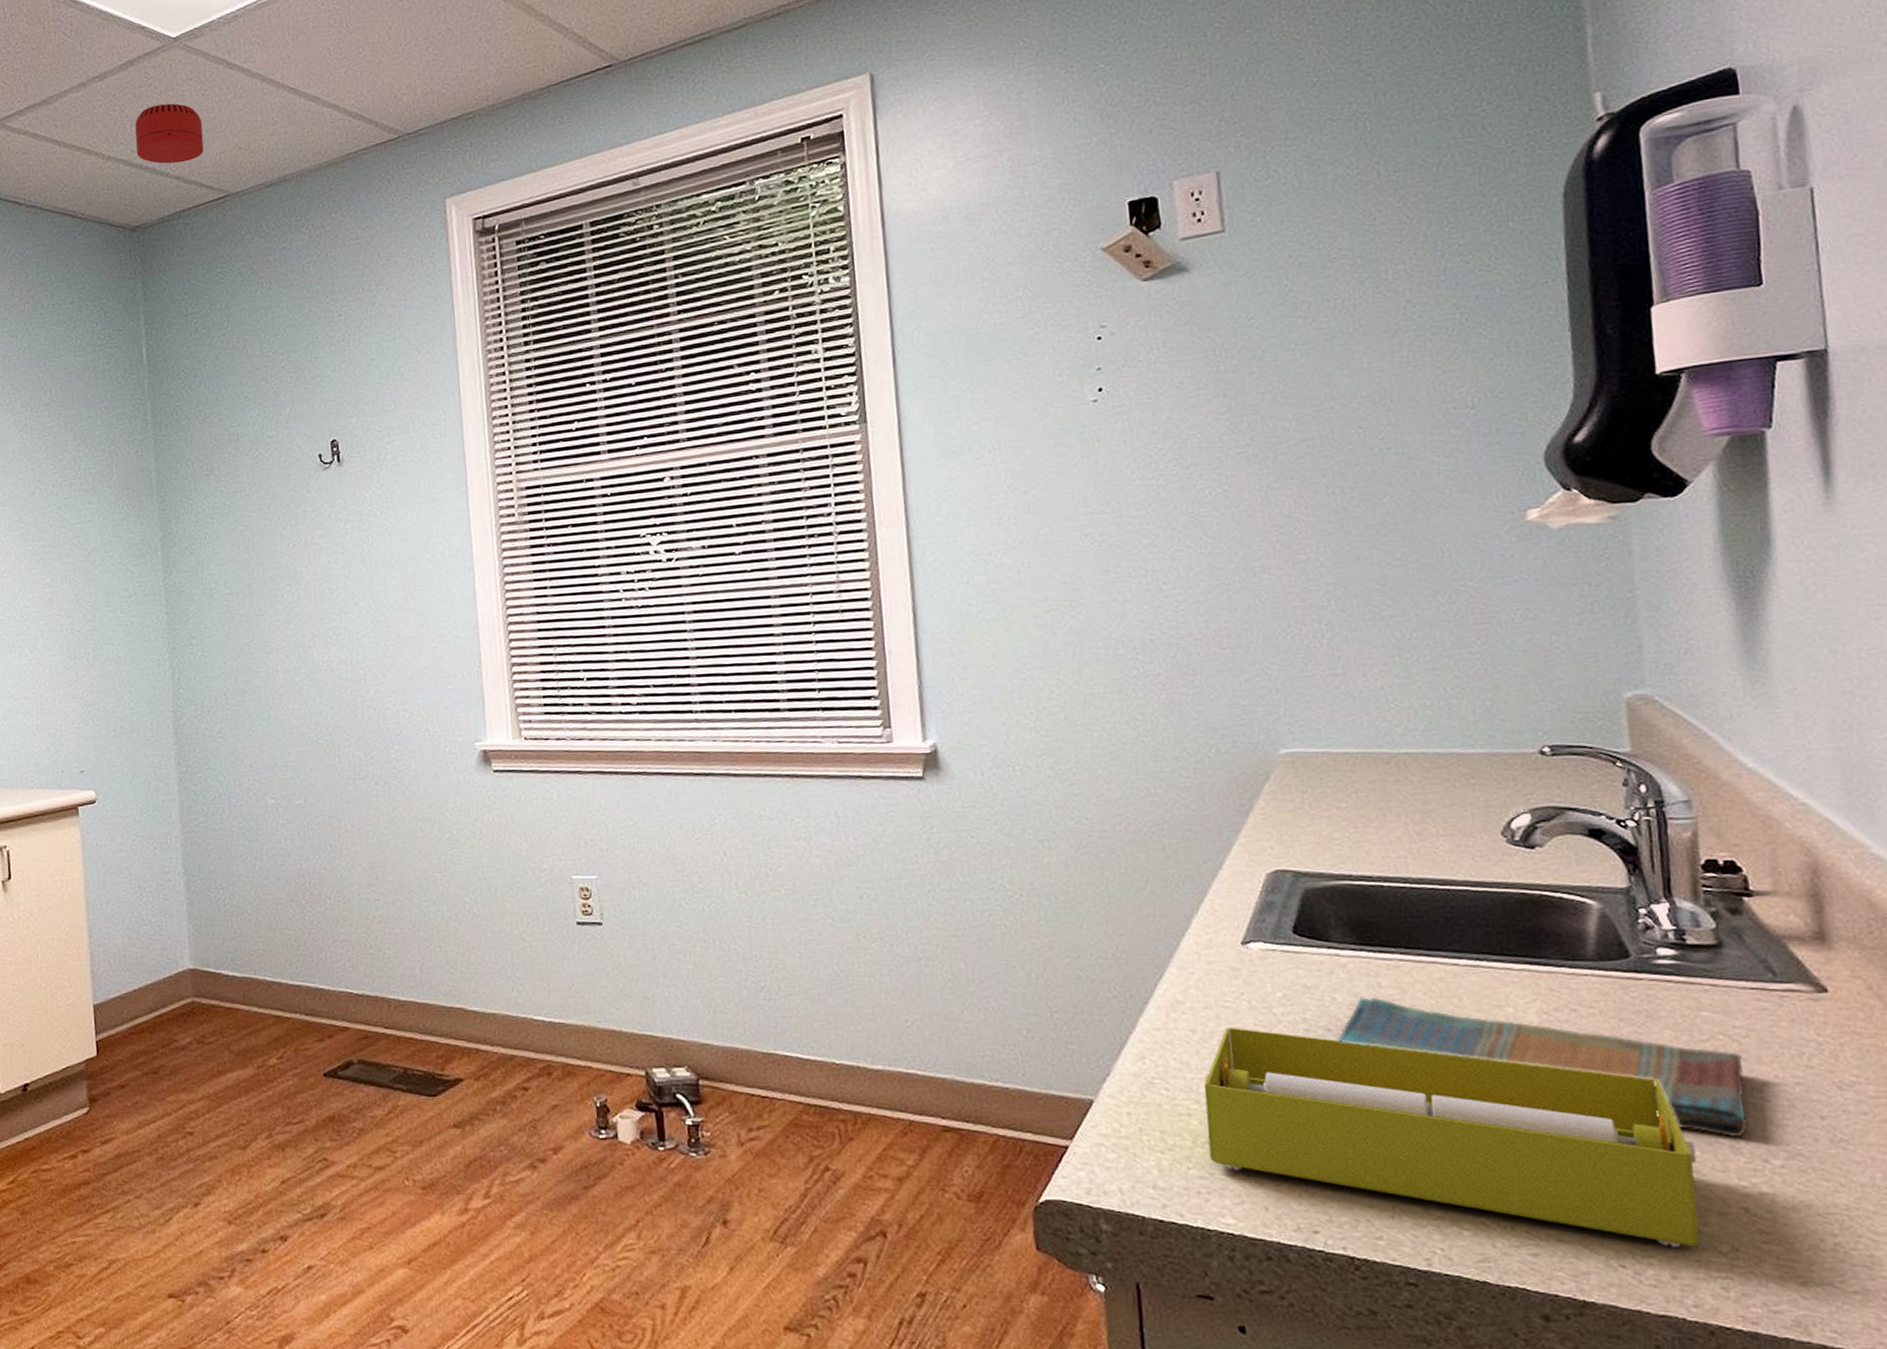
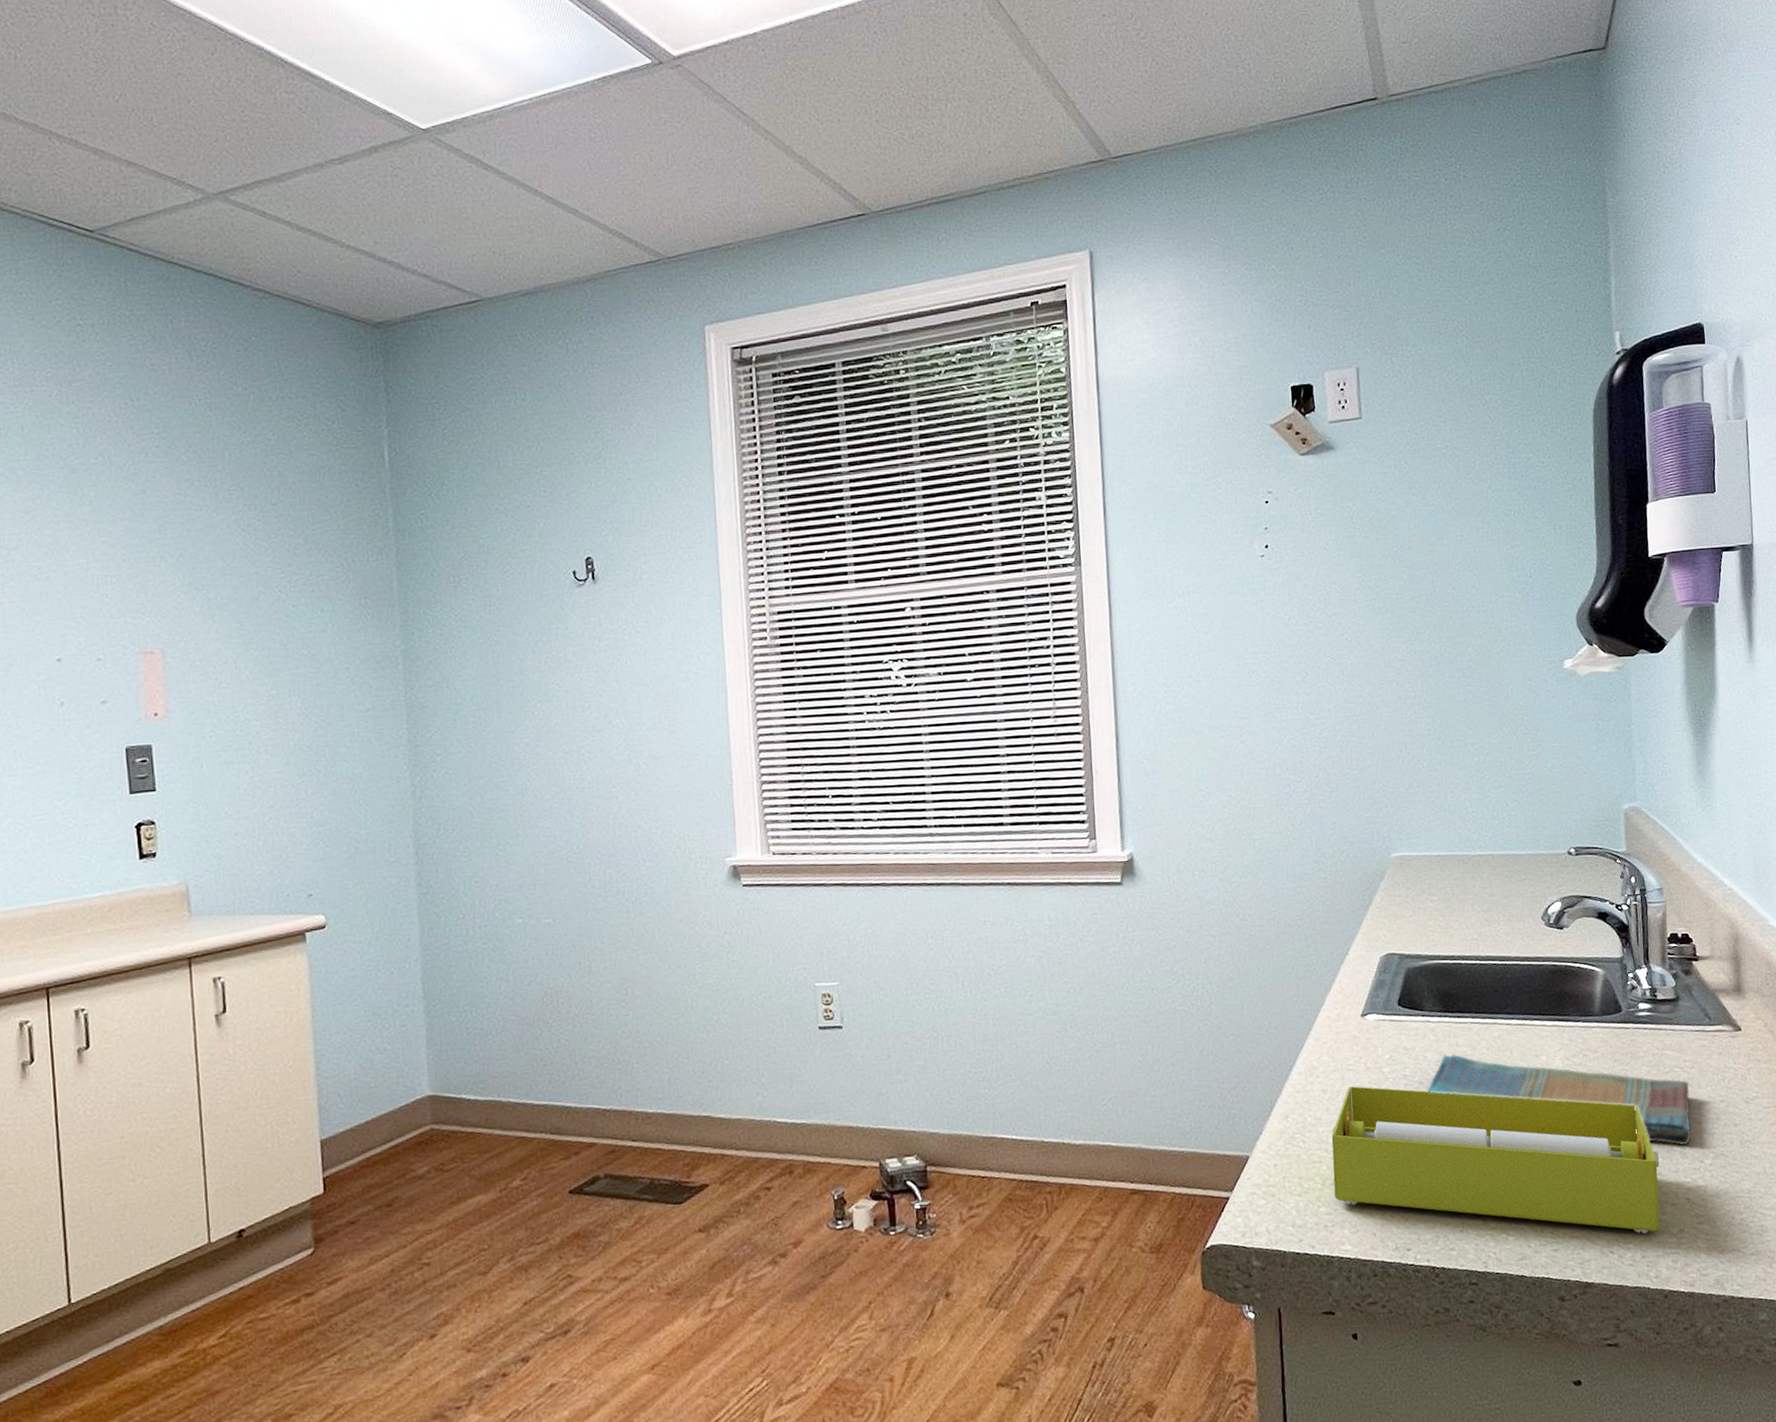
smoke detector: present [135,103,204,164] -> none [379,197,455,261]

